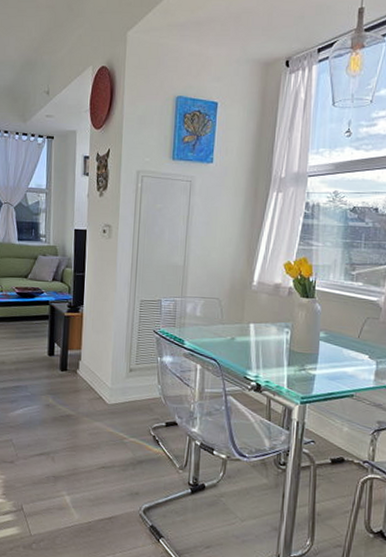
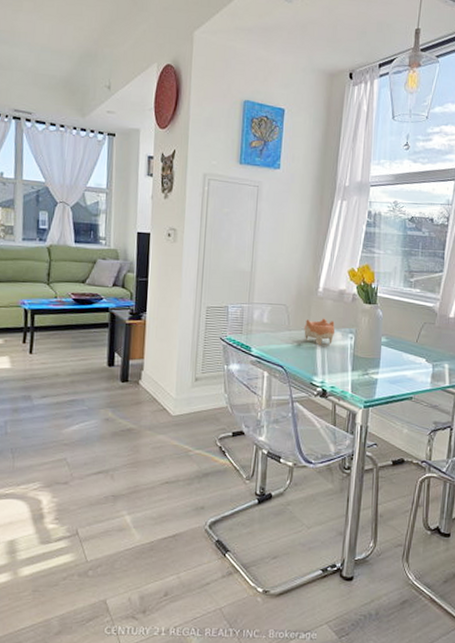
bowl: none [237,312,271,340] -> present [304,318,336,346]

